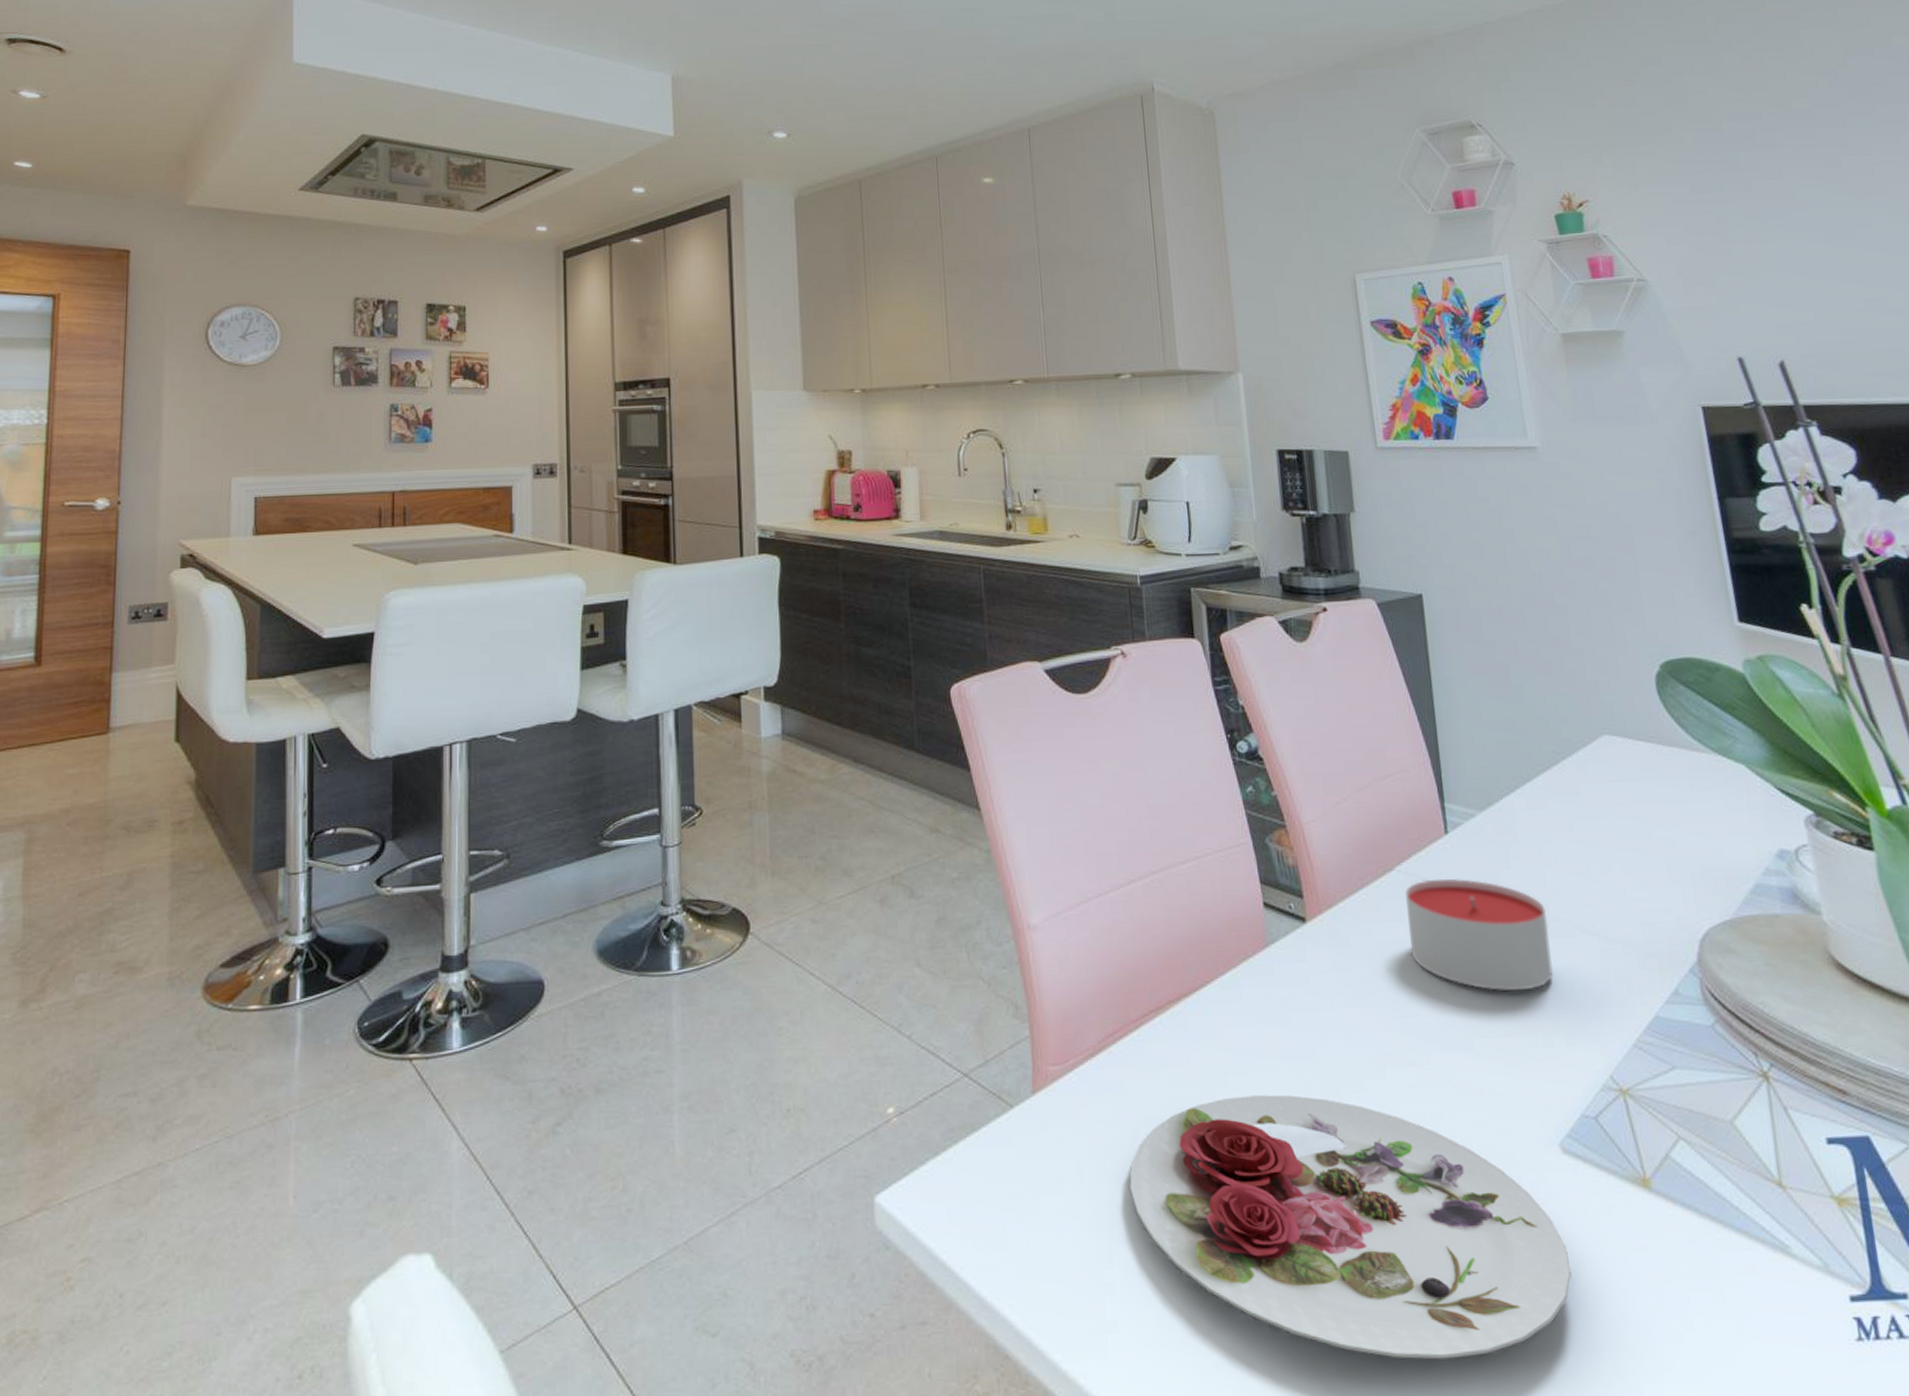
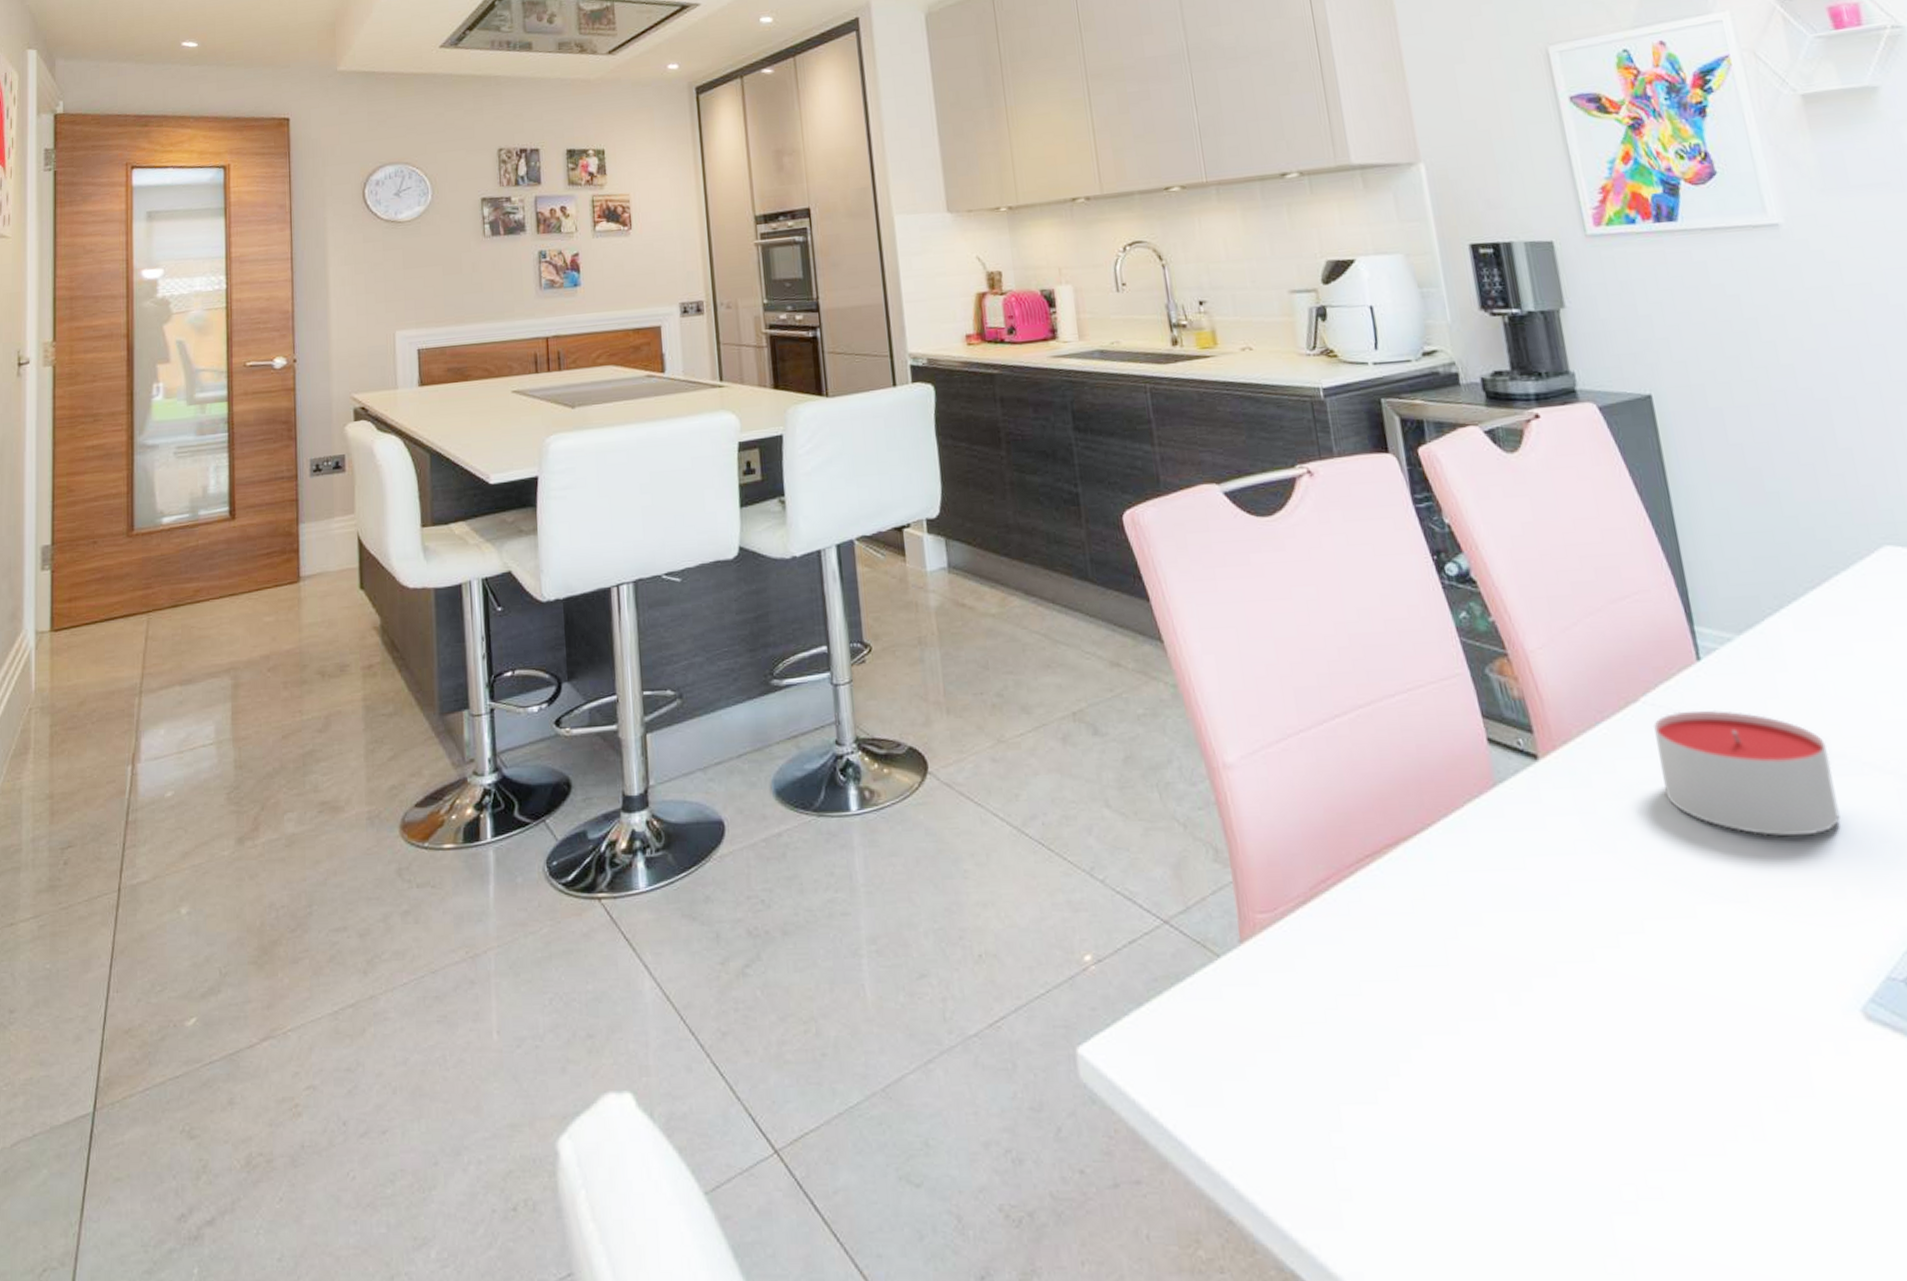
plate: present [1129,1094,1572,1360] -> none [1354,948,1887,1247]

